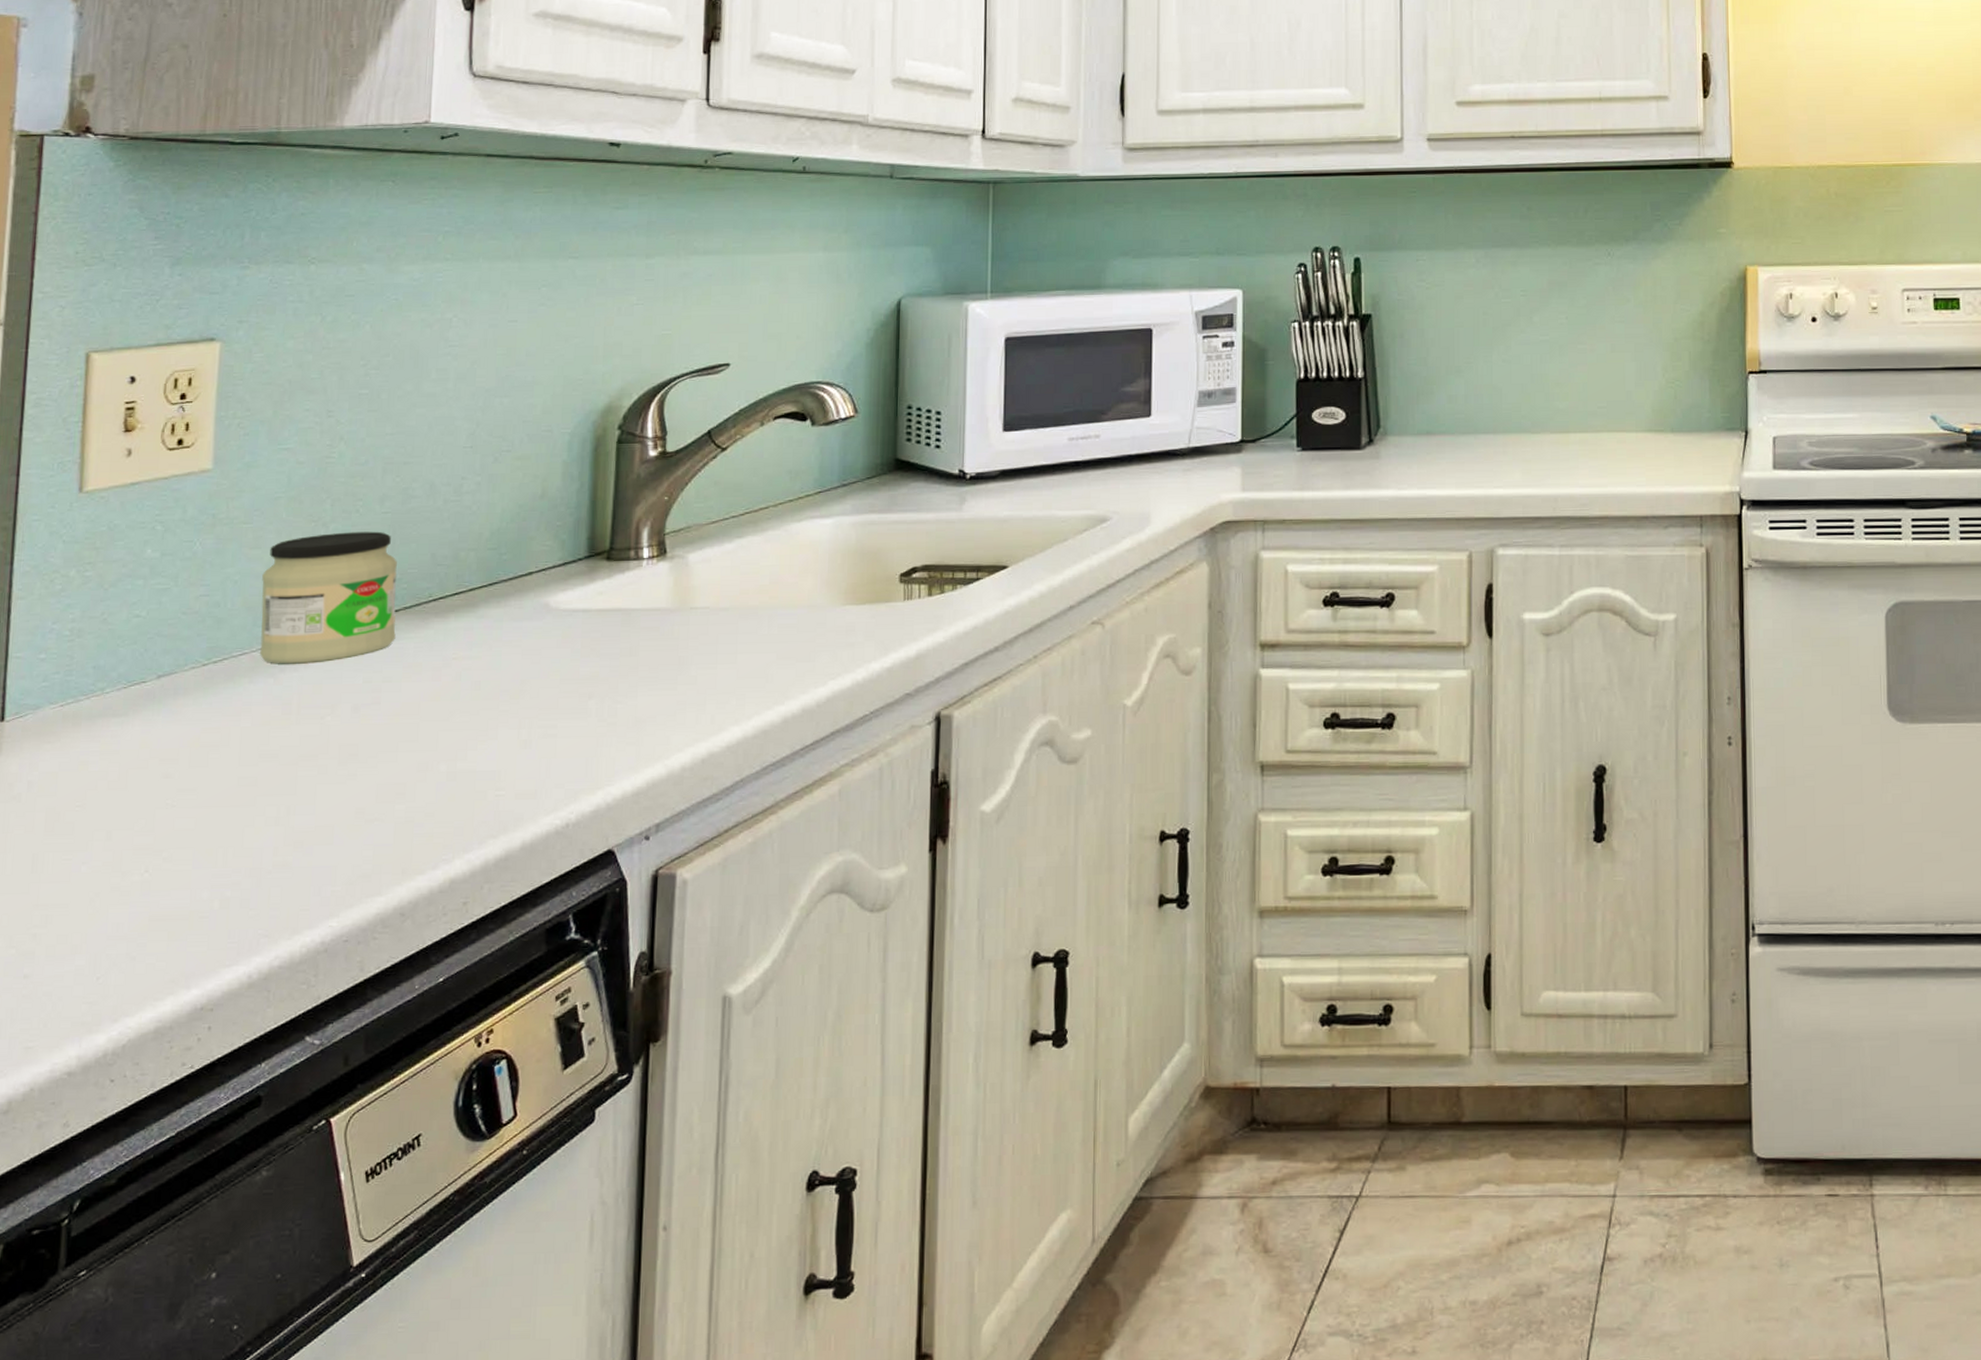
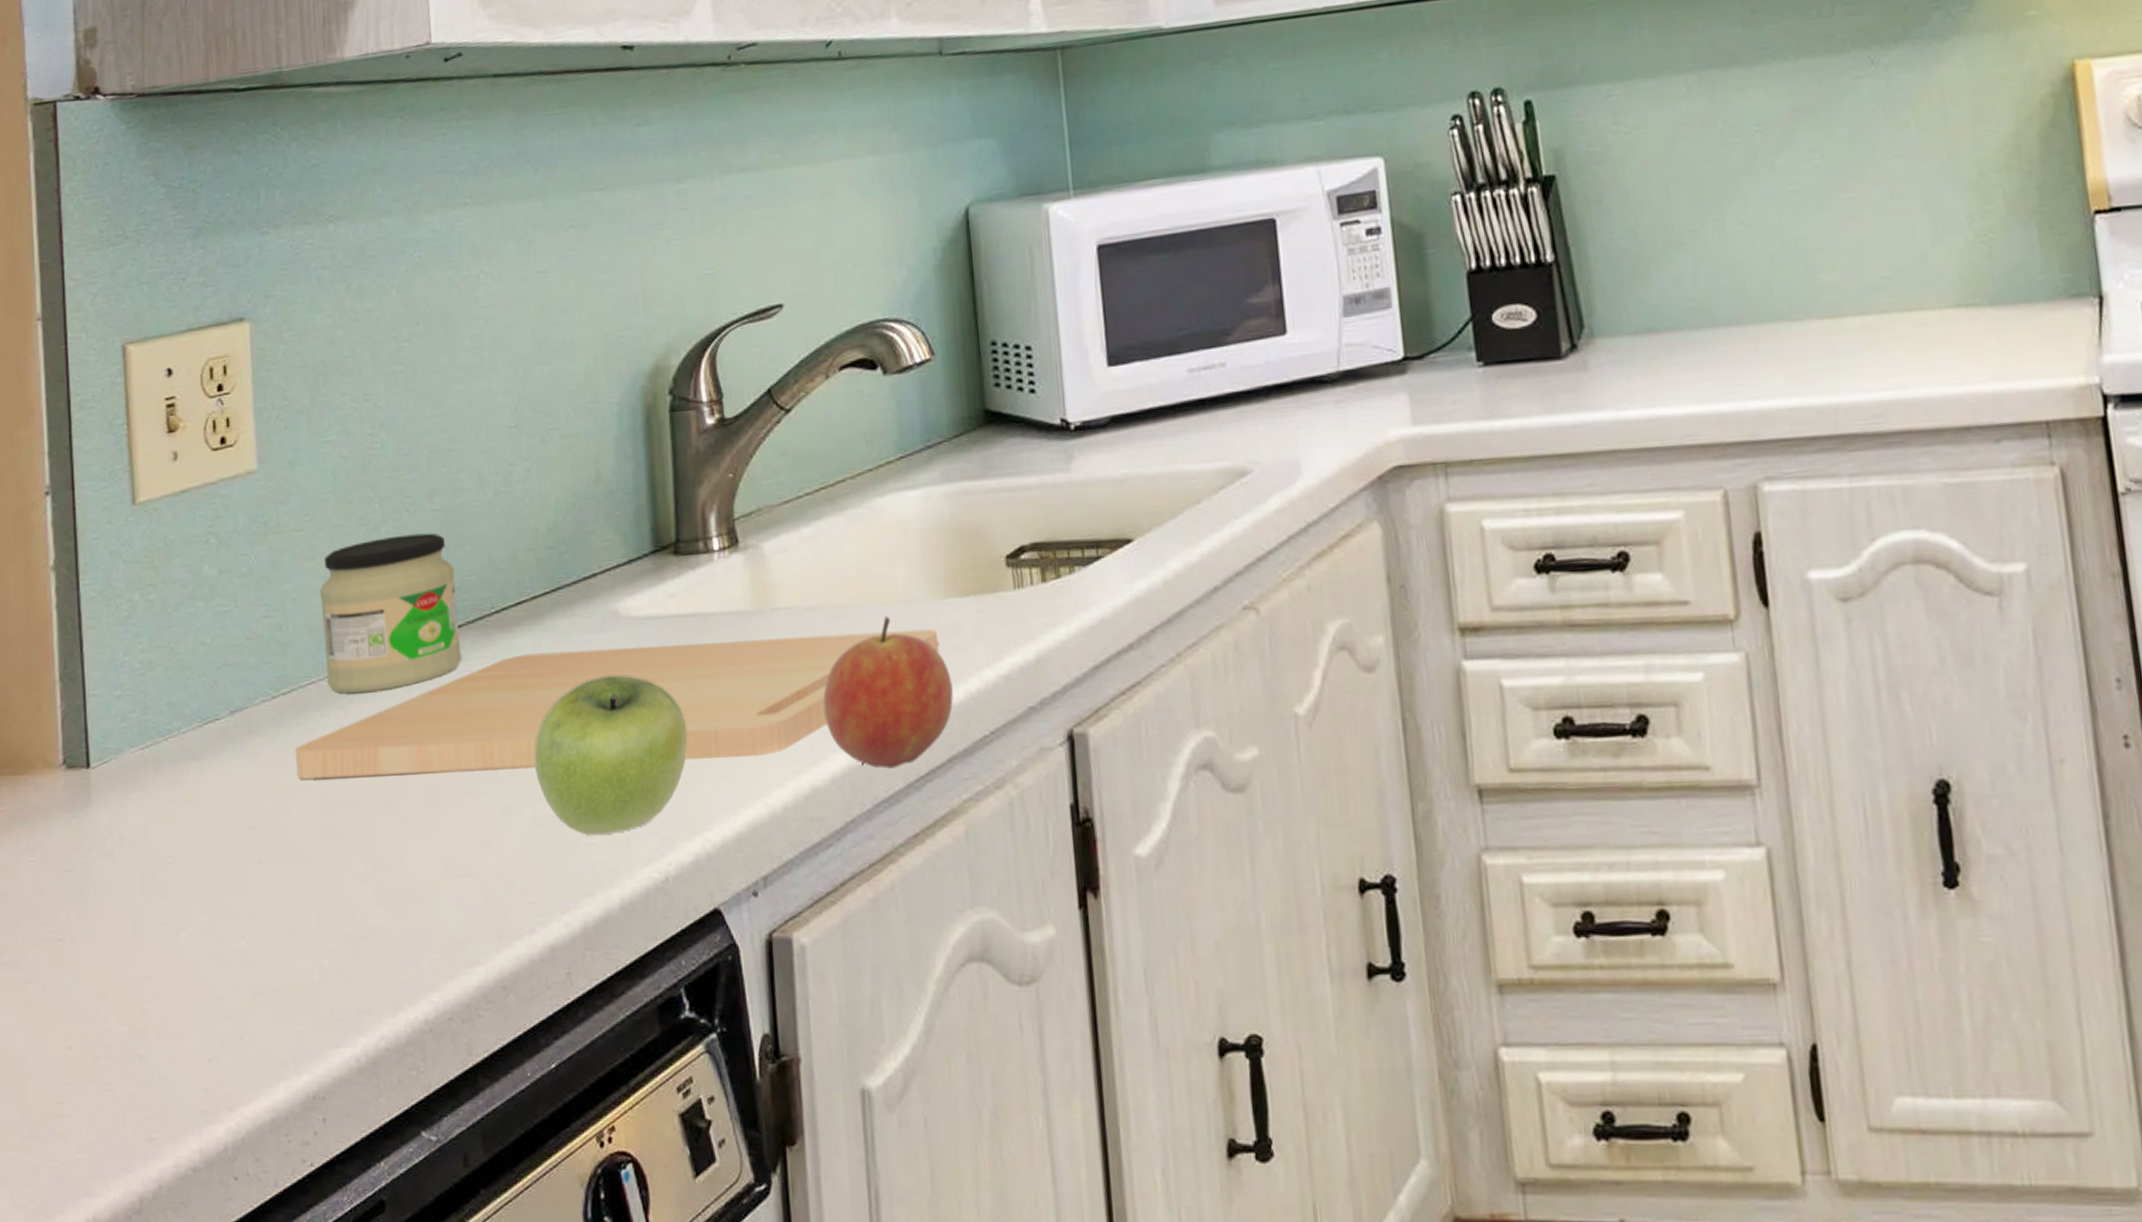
cutting board: none [219,629,834,736] -> present [294,628,940,779]
fruit: none [454,656,601,788] -> present [534,675,688,835]
fruit: none [726,617,842,739] -> present [823,616,953,769]

